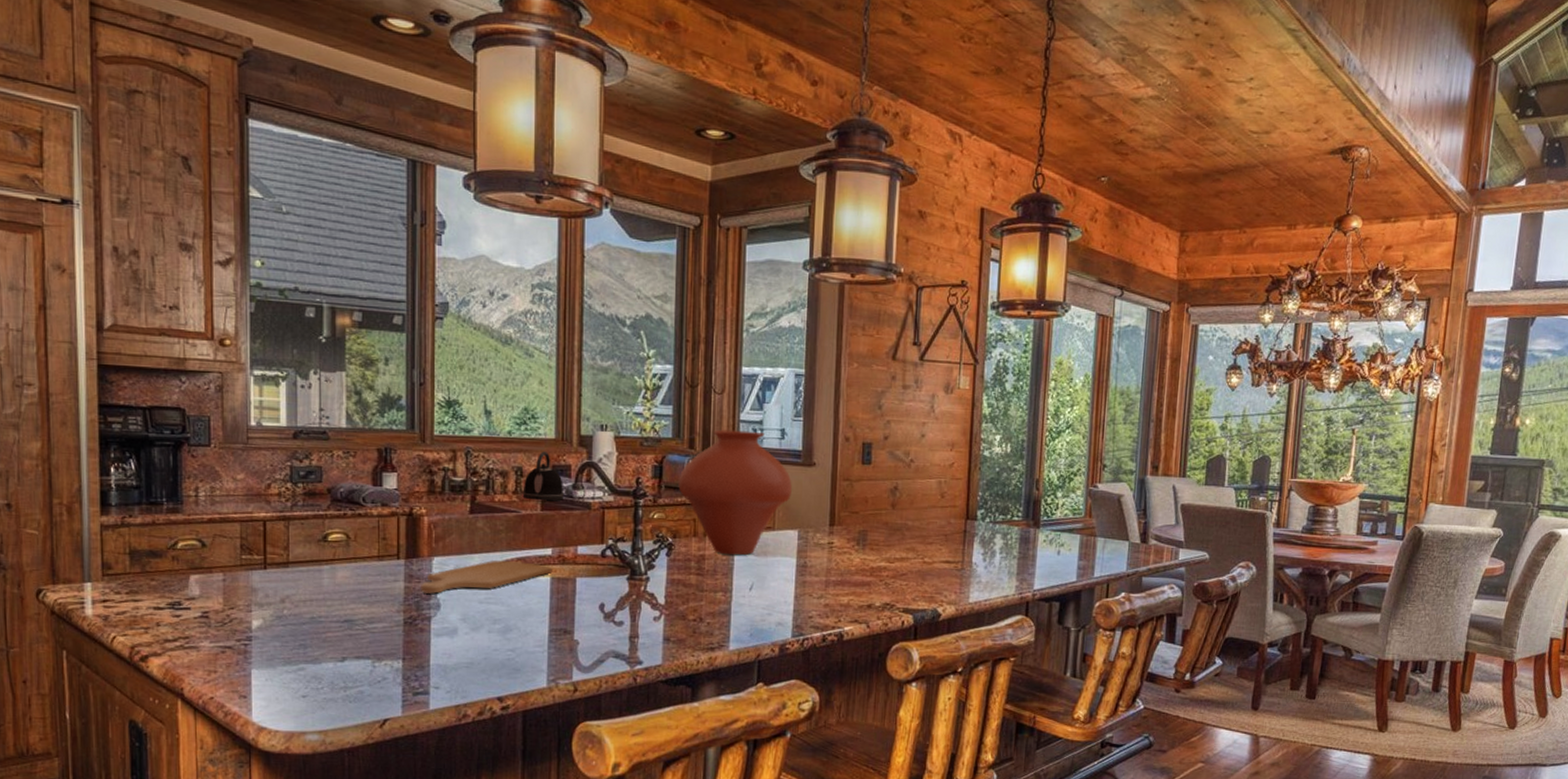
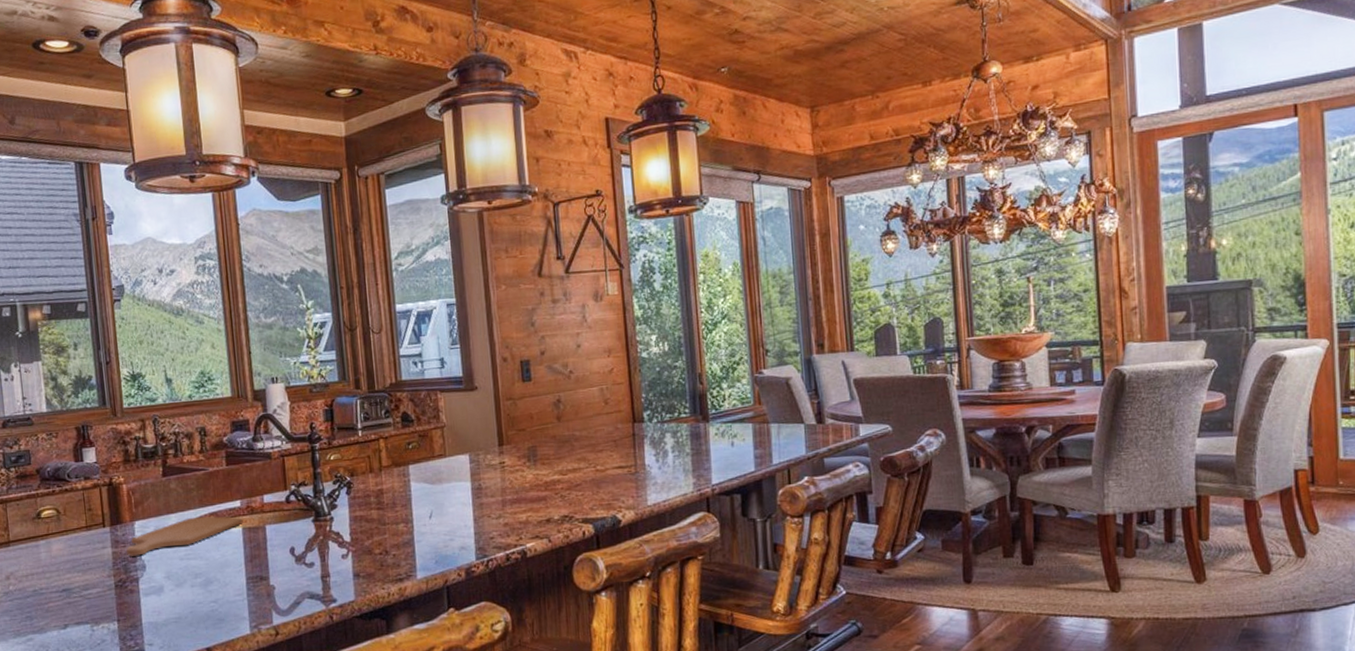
kettle: present [522,451,565,501] -> none [208,410,246,457]
vase: present [678,429,792,556] -> none [349,364,458,487]

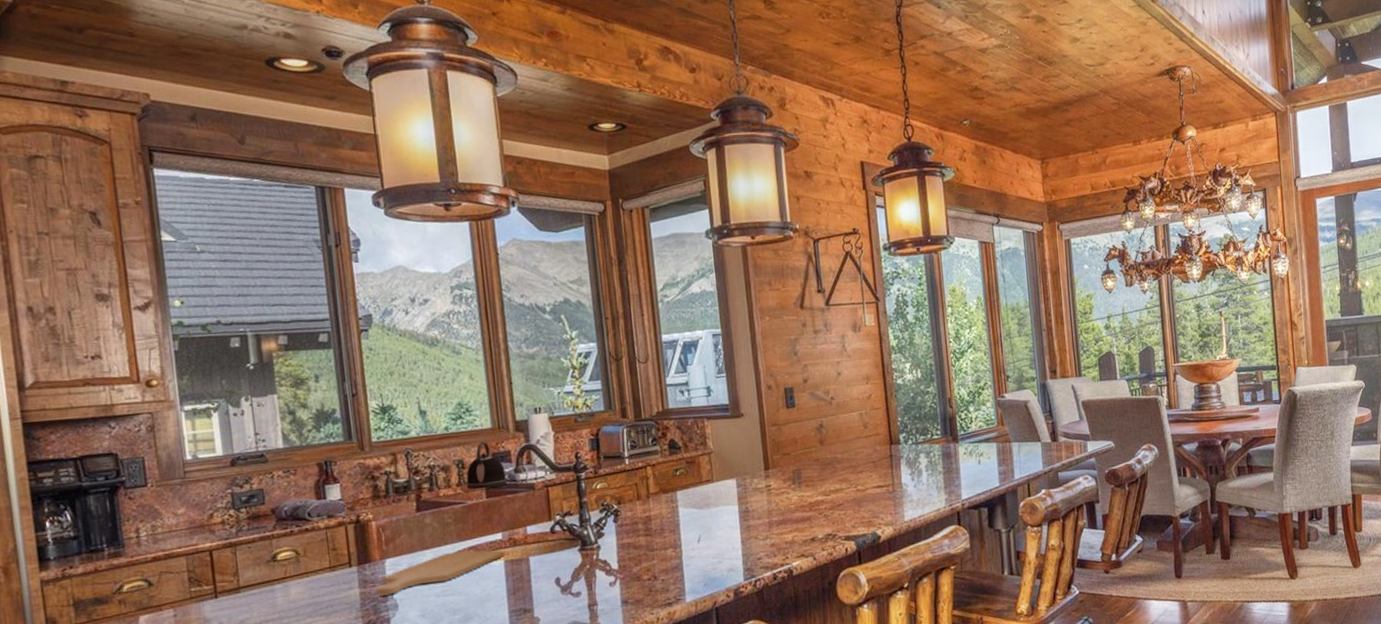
kettle: none [208,410,246,457] -> present [466,441,508,490]

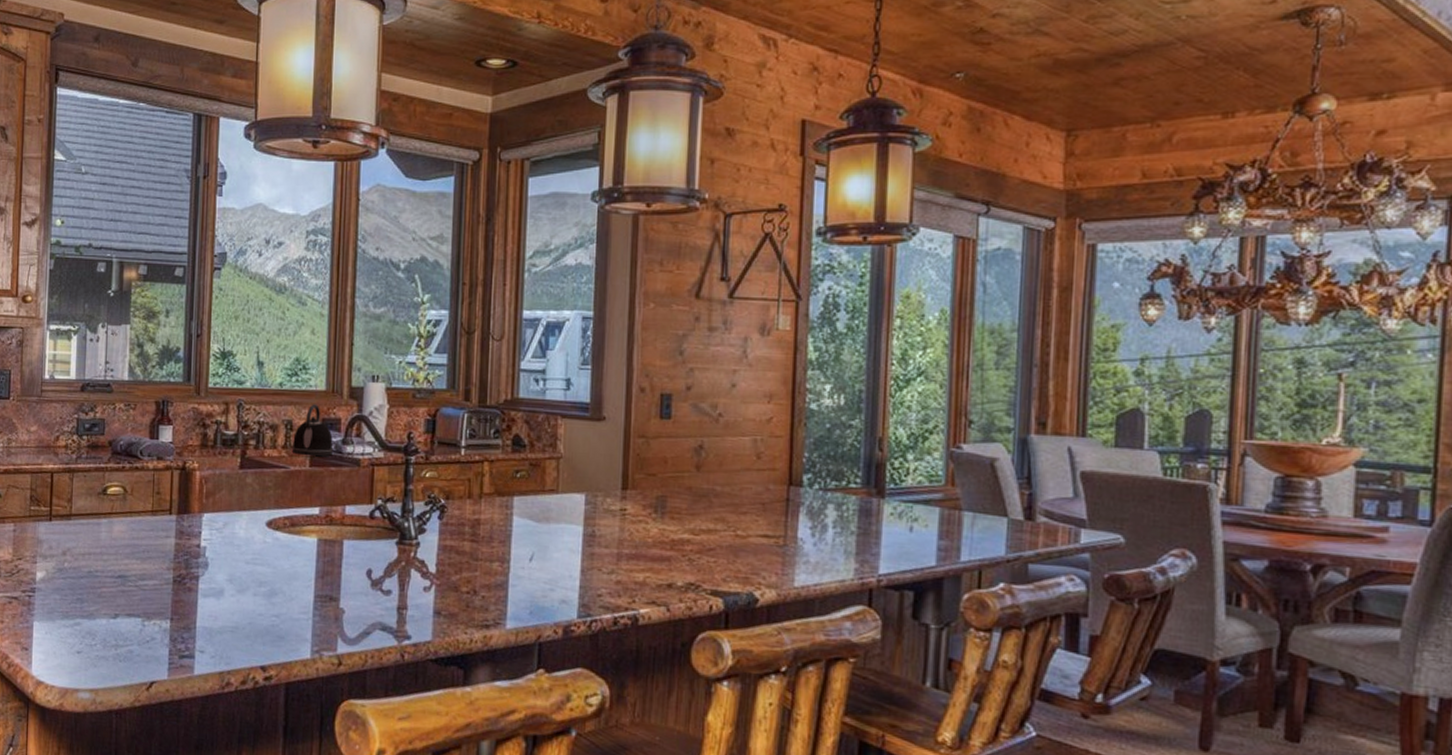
chopping board: present [376,549,505,596] -> none [190,518,320,552]

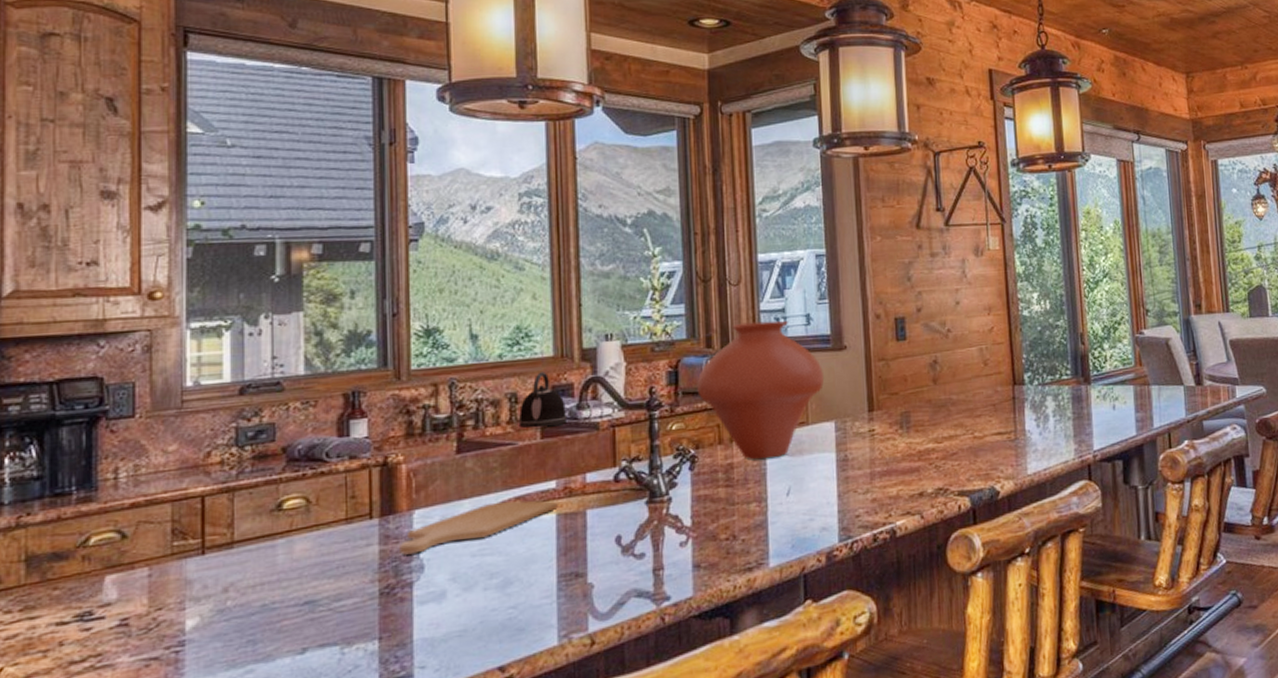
chopping board: none [190,518,320,552] -> present [399,500,558,555]
vase: none [452,379,578,522] -> present [697,320,824,460]

